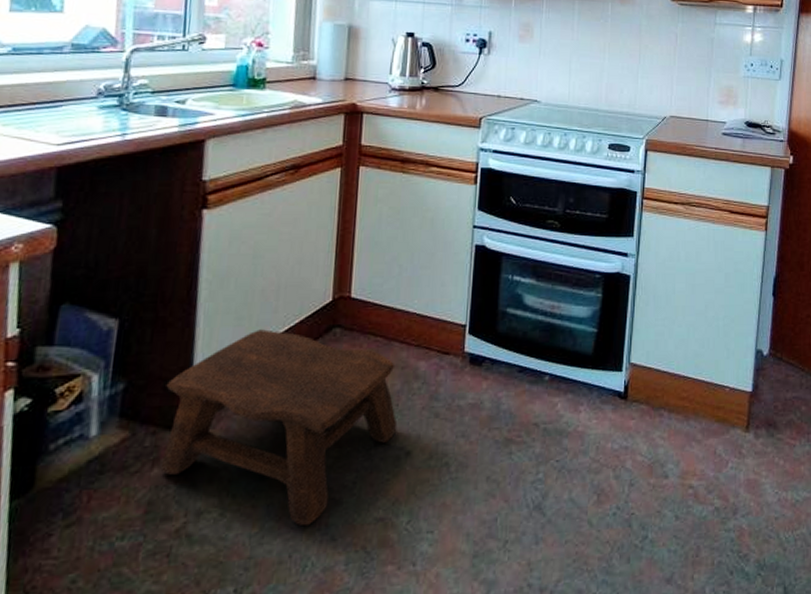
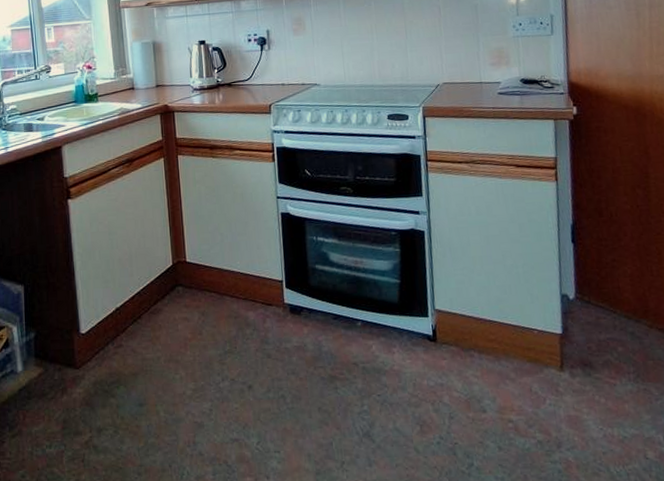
stool: present [160,329,398,527] -> none [62,289,238,443]

